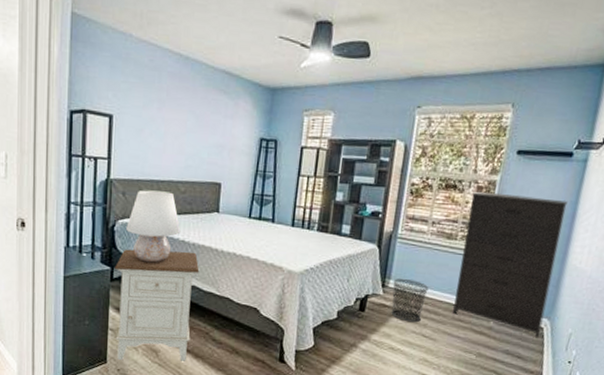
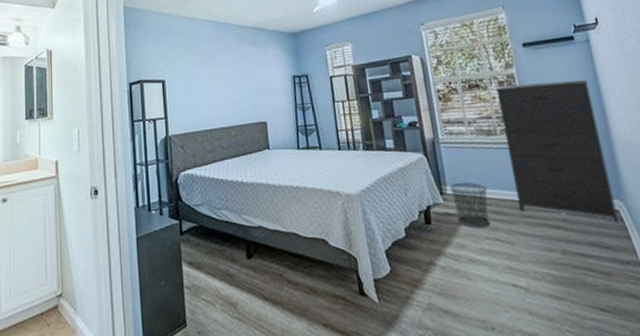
nightstand: present [115,249,200,361] -> none [183,191,266,320]
table lamp: present [126,190,181,263] -> none [188,138,238,210]

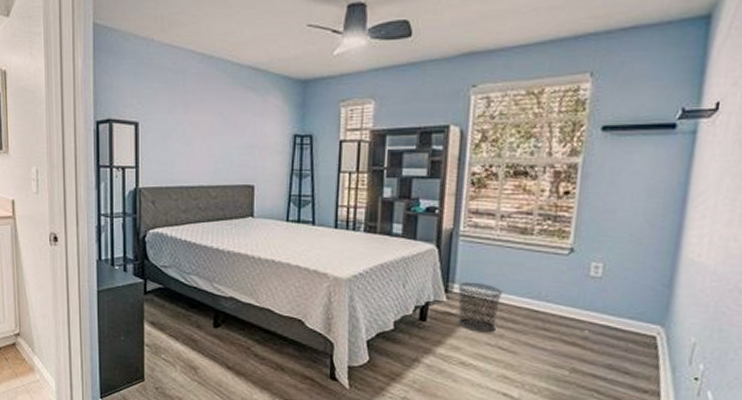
dresser: present [495,79,618,223] -> none [535,176,675,350]

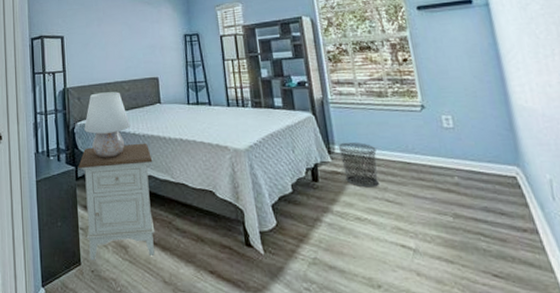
nightstand: none [148,260,236,379] -> present [78,143,155,260]
table lamp: none [158,197,214,274] -> present [84,92,131,158]

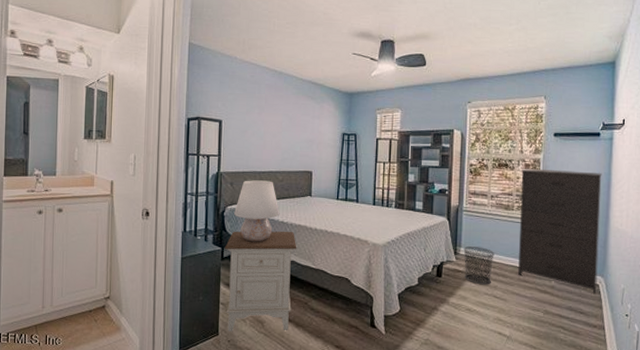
dresser: none [387,43,515,190] -> present [518,168,602,295]

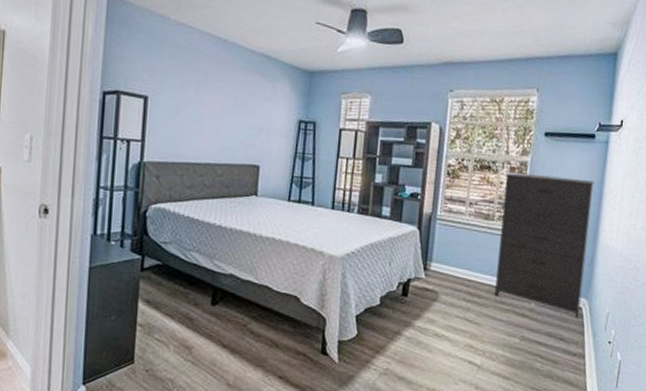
nightstand: present [225,231,297,331] -> none [145,236,237,359]
table lamp: present [234,180,280,242] -> none [159,173,218,251]
waste bin: present [463,246,495,285] -> none [434,261,470,307]

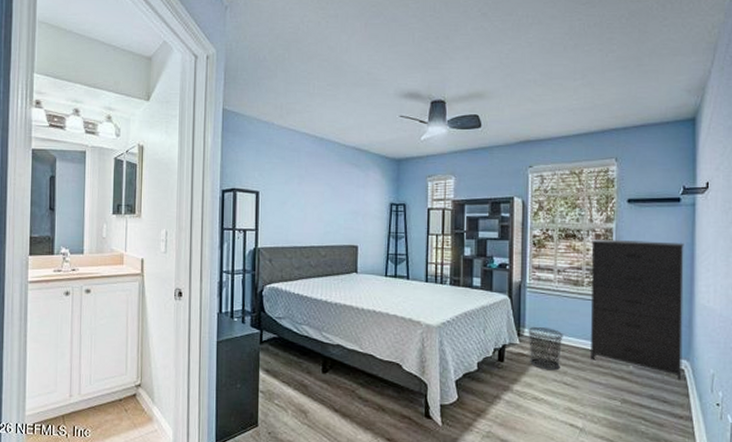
waste bin: none [434,261,470,307] -> present [528,327,563,371]

